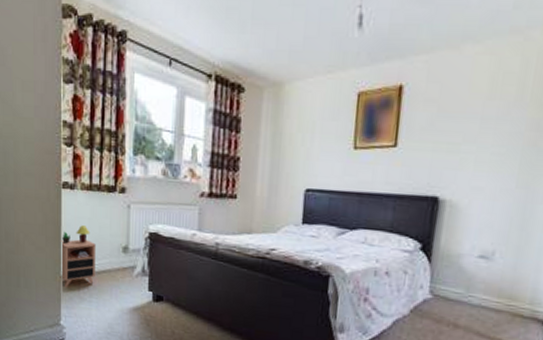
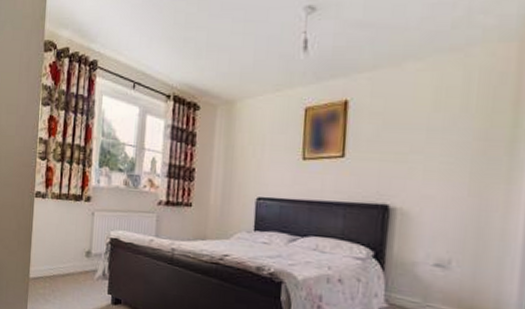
nightstand: present [60,225,96,287] -> none [28,231,62,289]

